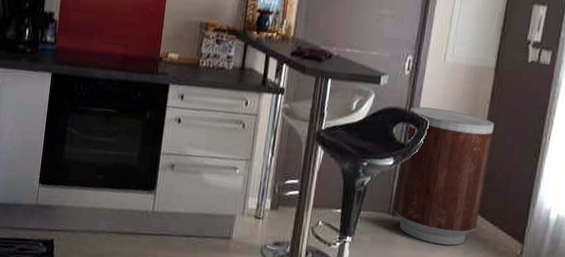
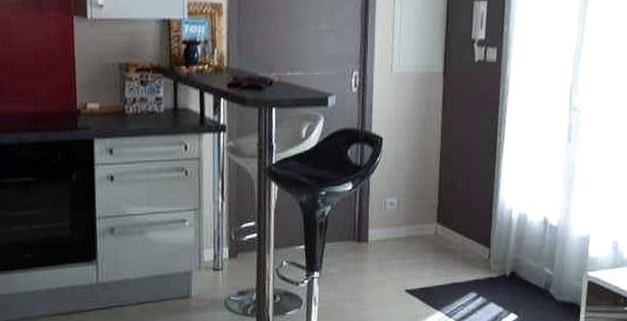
trash can: present [393,106,495,246] -> none [358,122,449,263]

